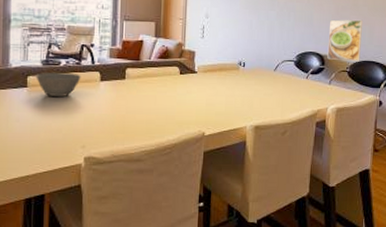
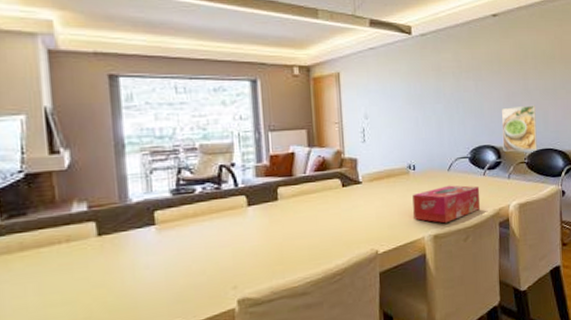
bowl: present [36,72,81,98] -> none [165,200,223,233]
tissue box: none [239,84,302,117] -> present [412,185,480,224]

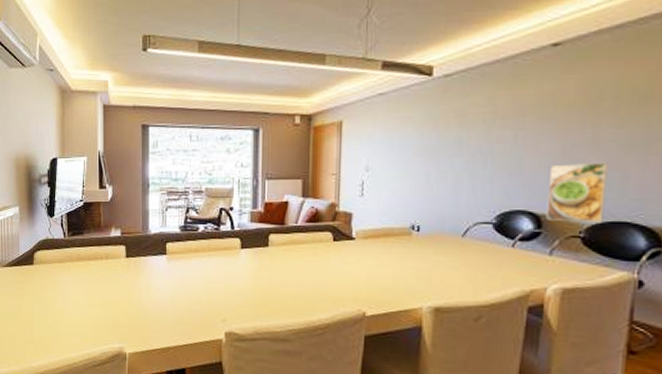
tissue box: present [412,185,480,224] -> none [412,253,504,297]

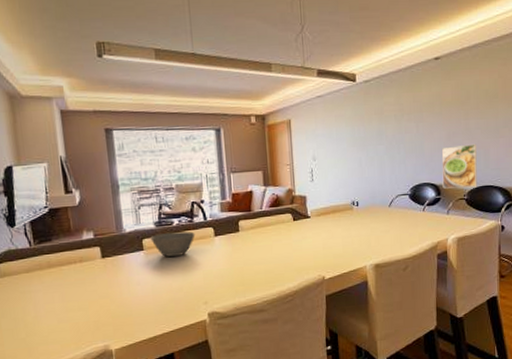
bowl: none [174,238,220,266] -> present [150,231,195,257]

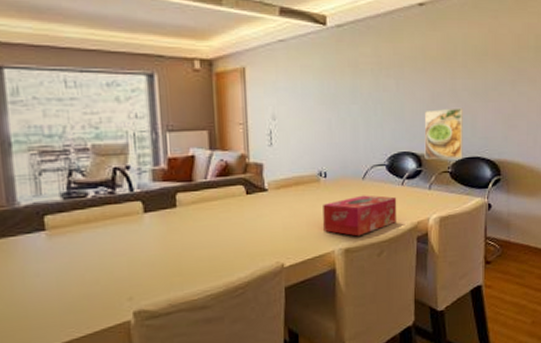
bowl: present [150,231,195,257] -> none [55,206,118,240]
tissue box: none [356,220,420,254] -> present [323,195,397,237]

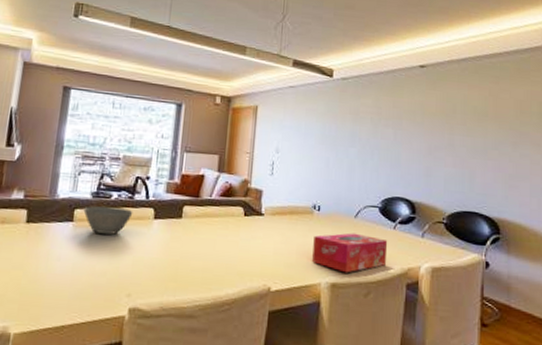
bowl: none [55,206,118,240] -> present [83,205,133,235]
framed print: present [424,107,463,160] -> none [418,161,461,212]

